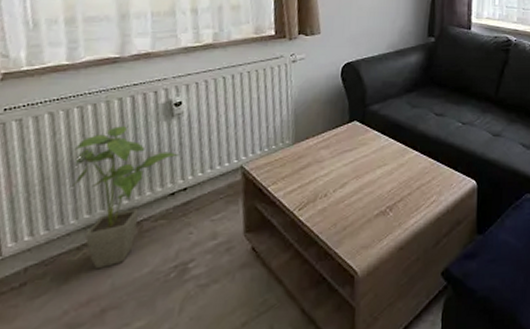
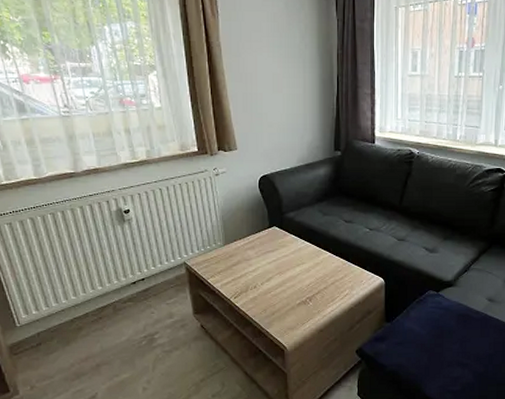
house plant: present [71,126,180,270] -> none [55,229,135,336]

